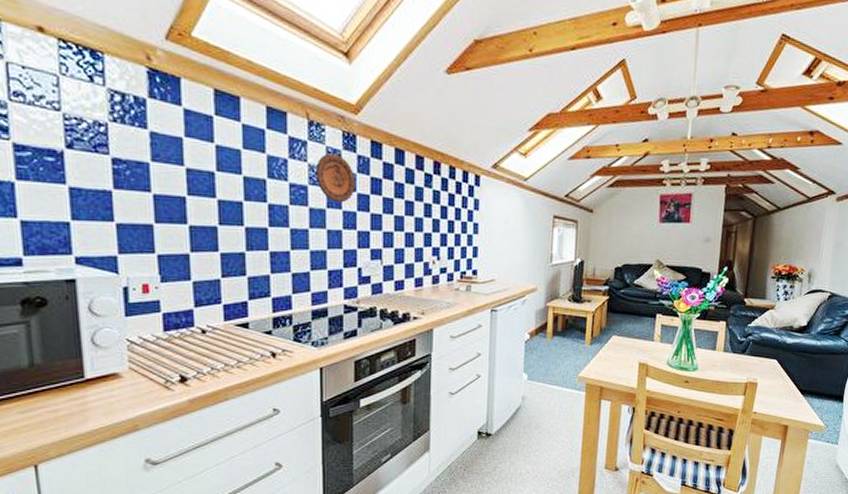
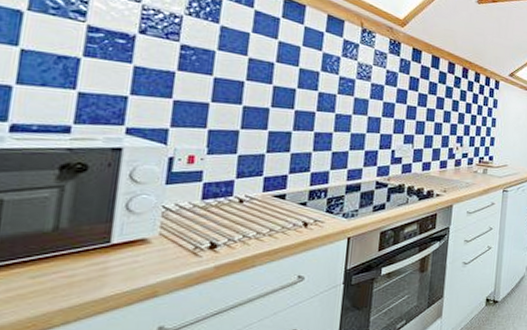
decorative plate: present [316,153,355,203] -> none [363,55,397,96]

